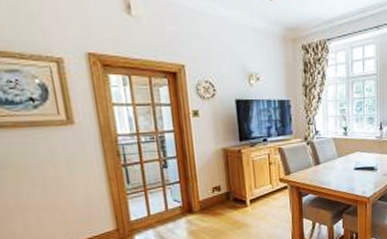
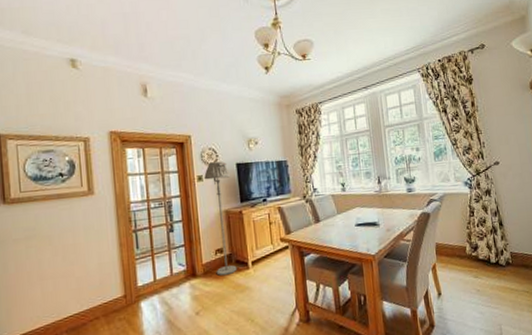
floor lamp: none [200,96,235,213] -> present [204,161,237,276]

